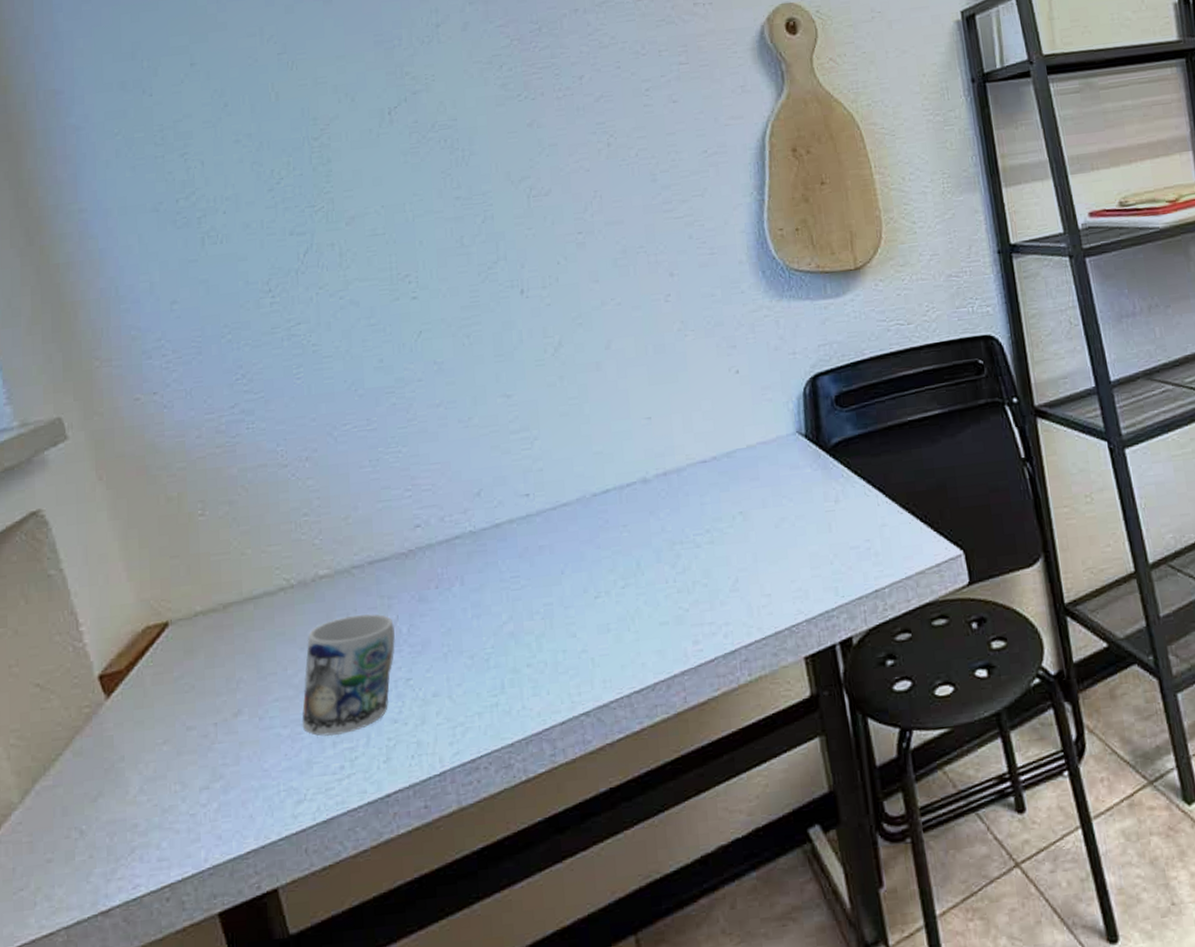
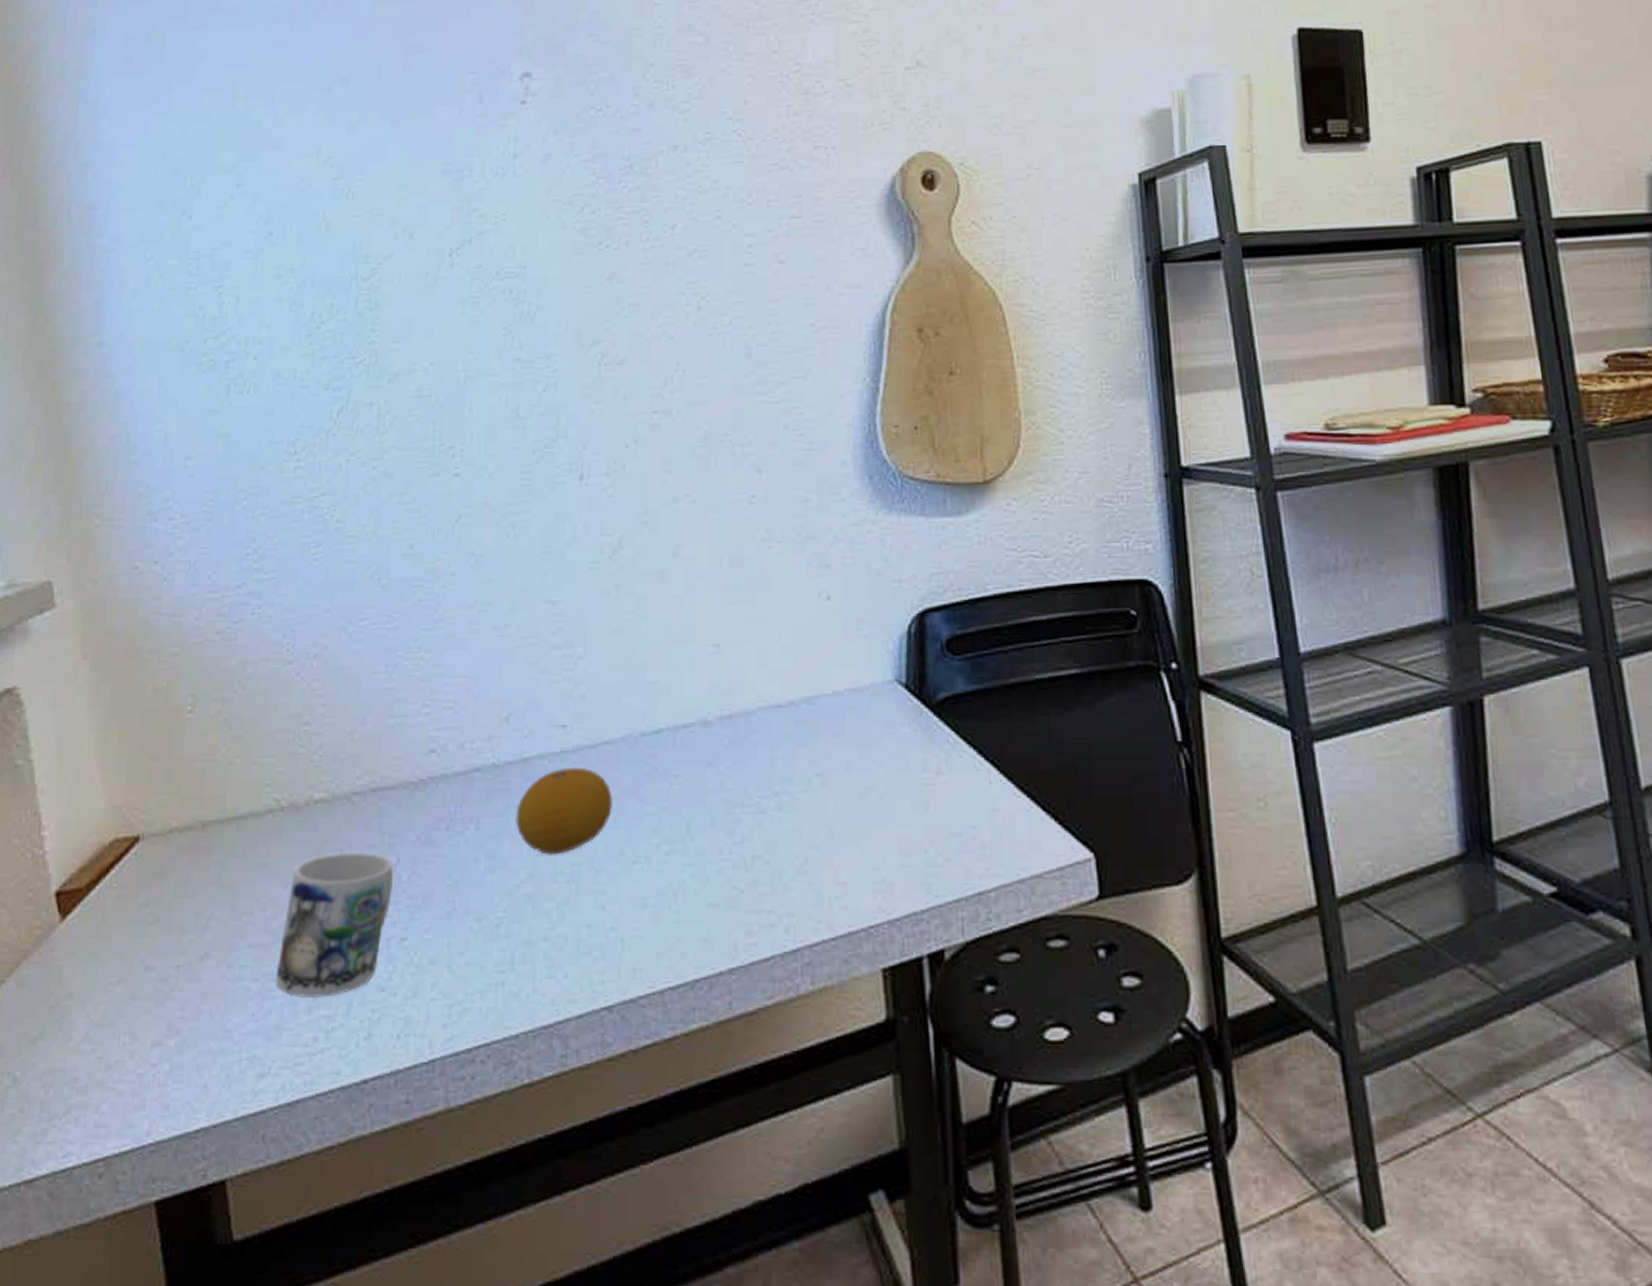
fruit: none [493,526,574,599] -> present [516,767,613,855]

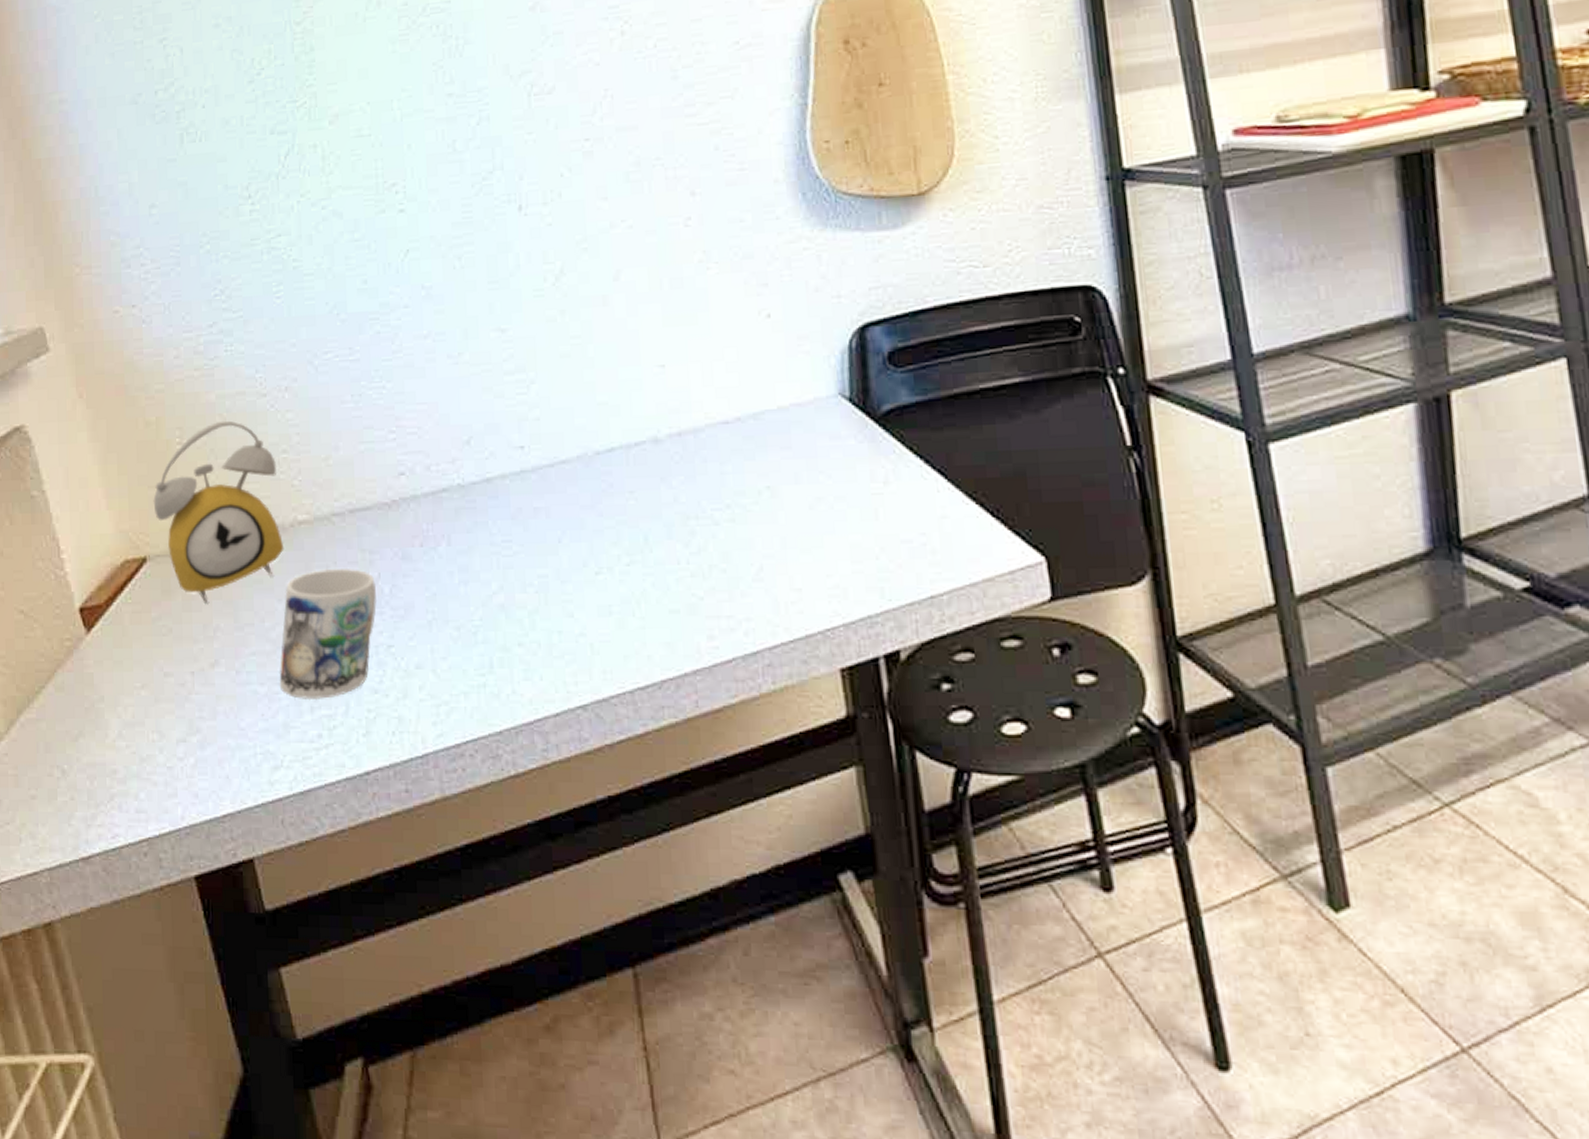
alarm clock: none [154,688,296,889] -> present [153,420,284,603]
fruit: present [516,767,613,855] -> none [483,485,573,568]

